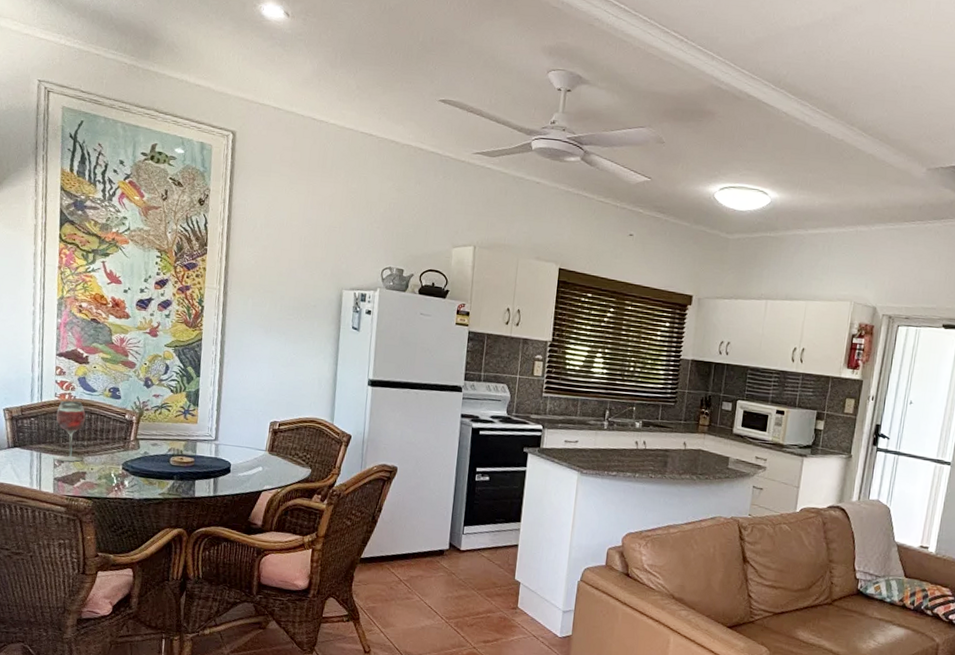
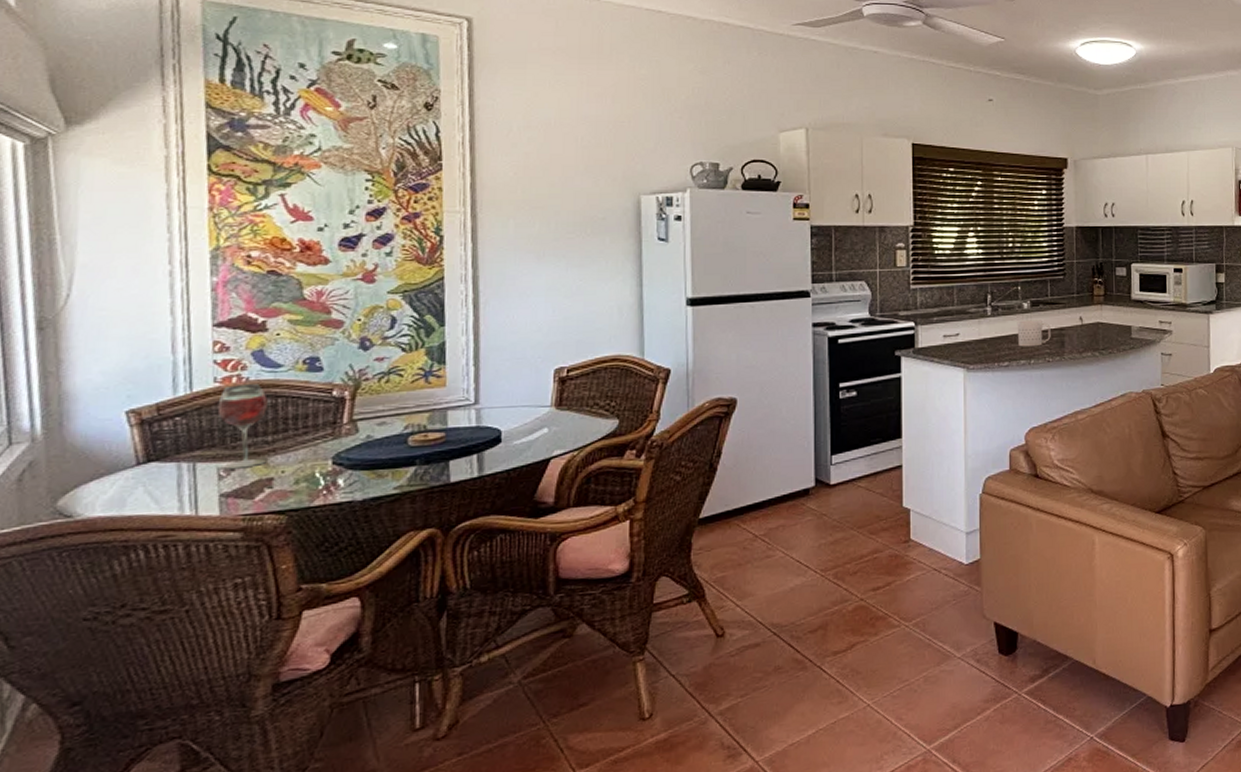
mug: none [627,437,657,463] -> present [1017,320,1051,347]

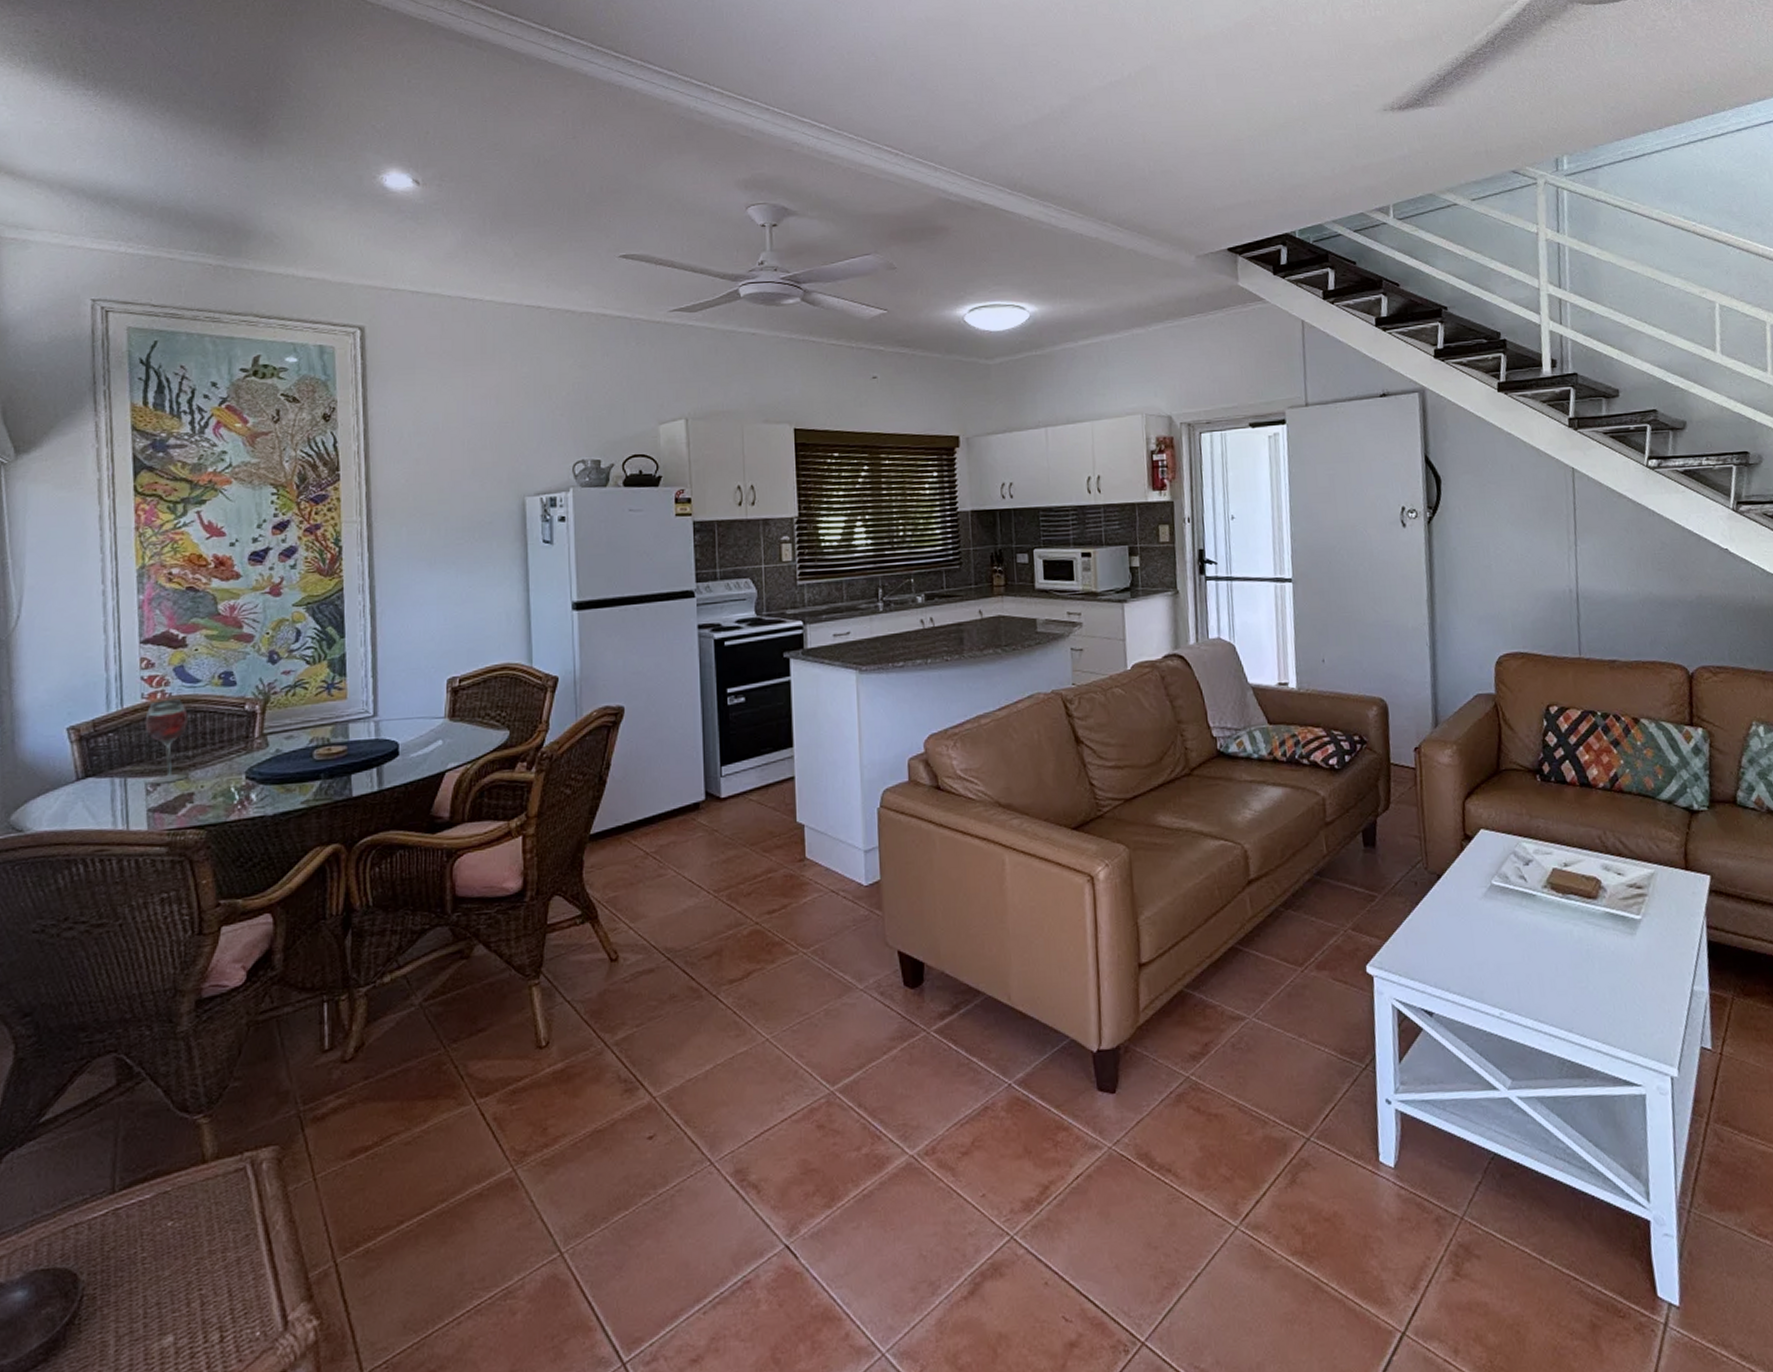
mug: present [1017,320,1051,347] -> none [911,614,948,645]

